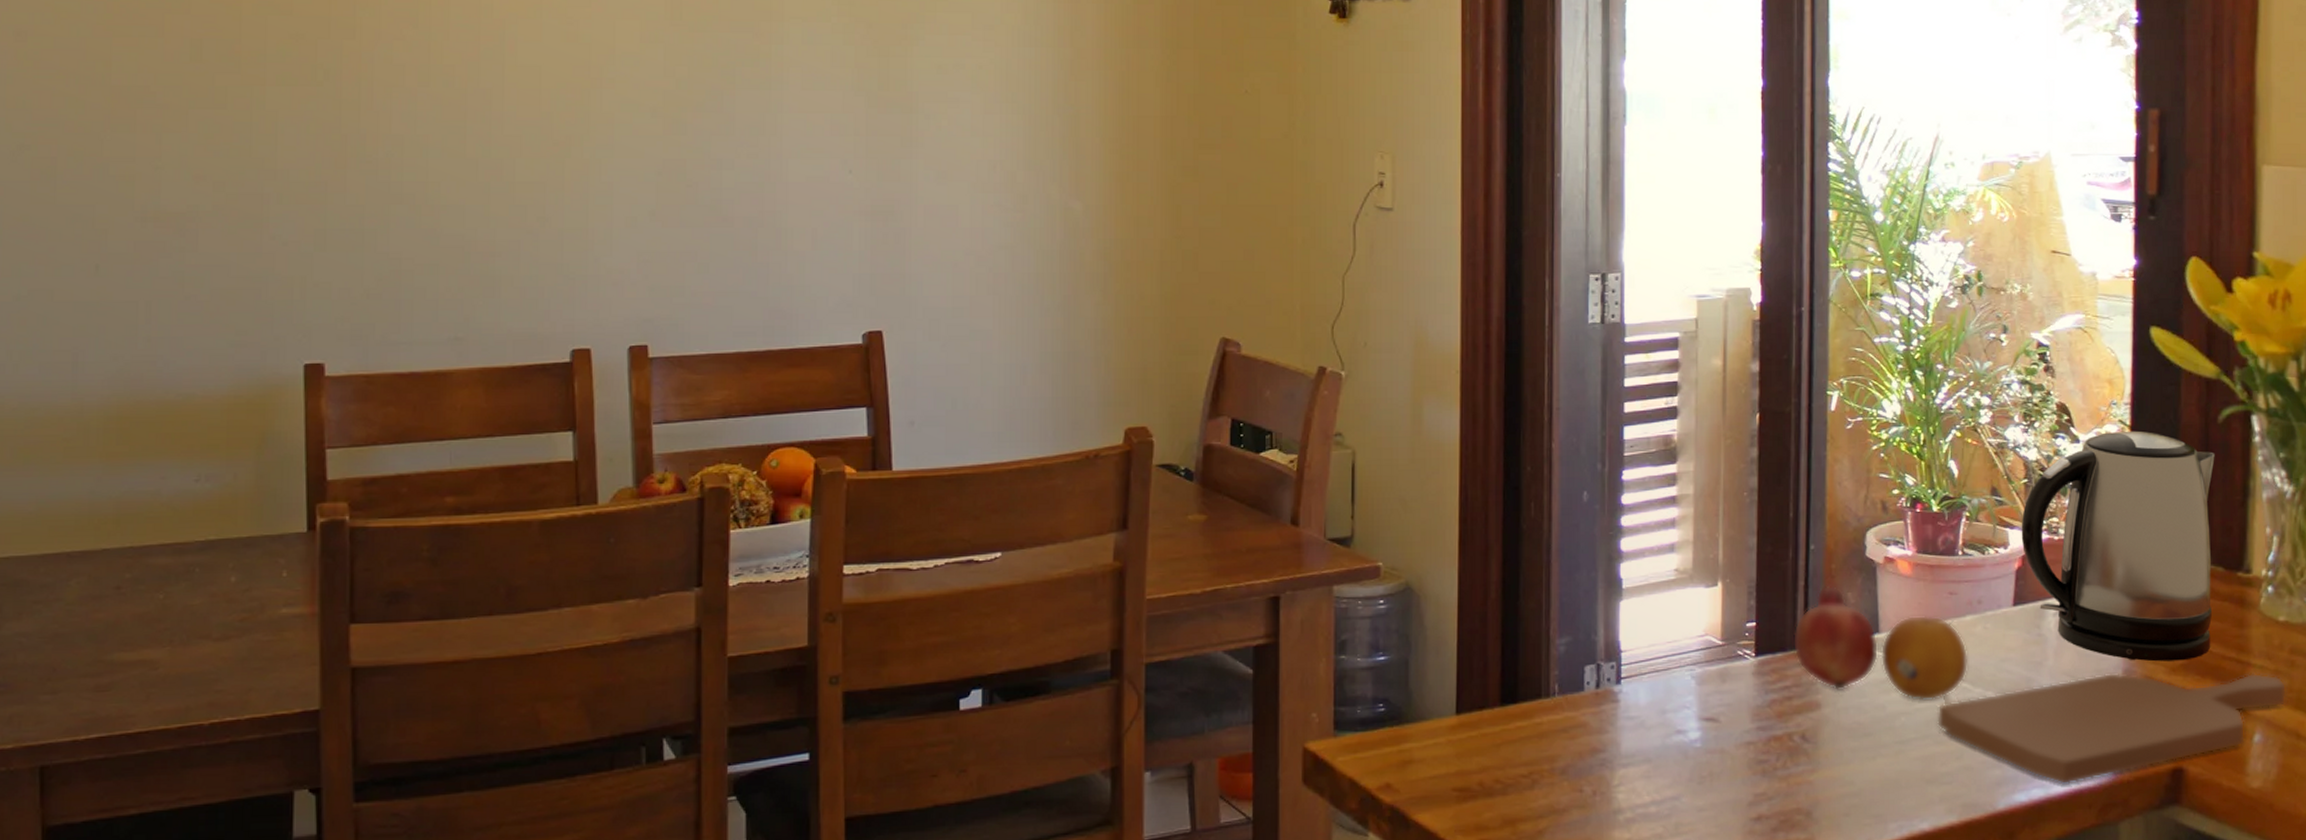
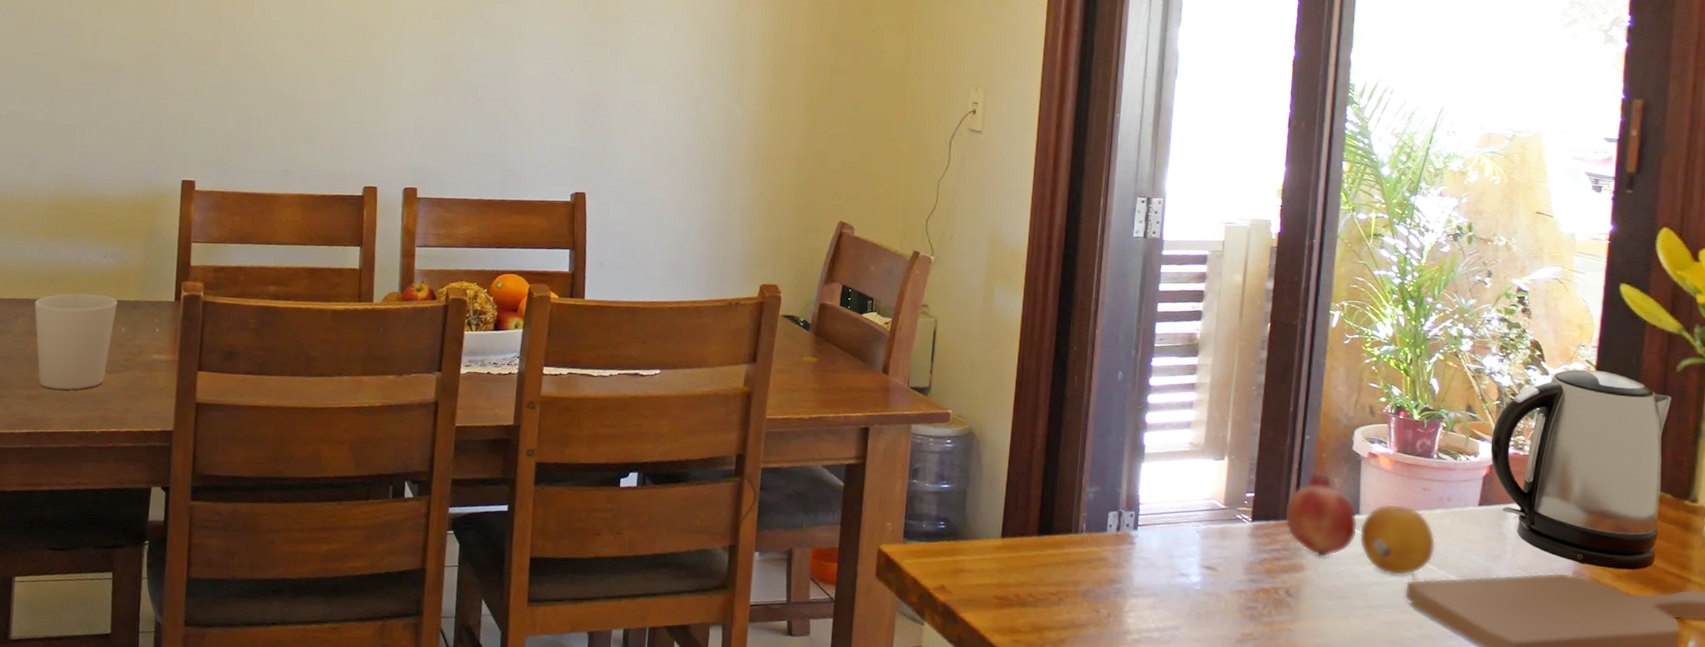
dixie cup: none [95,534,221,673] -> present [34,293,118,390]

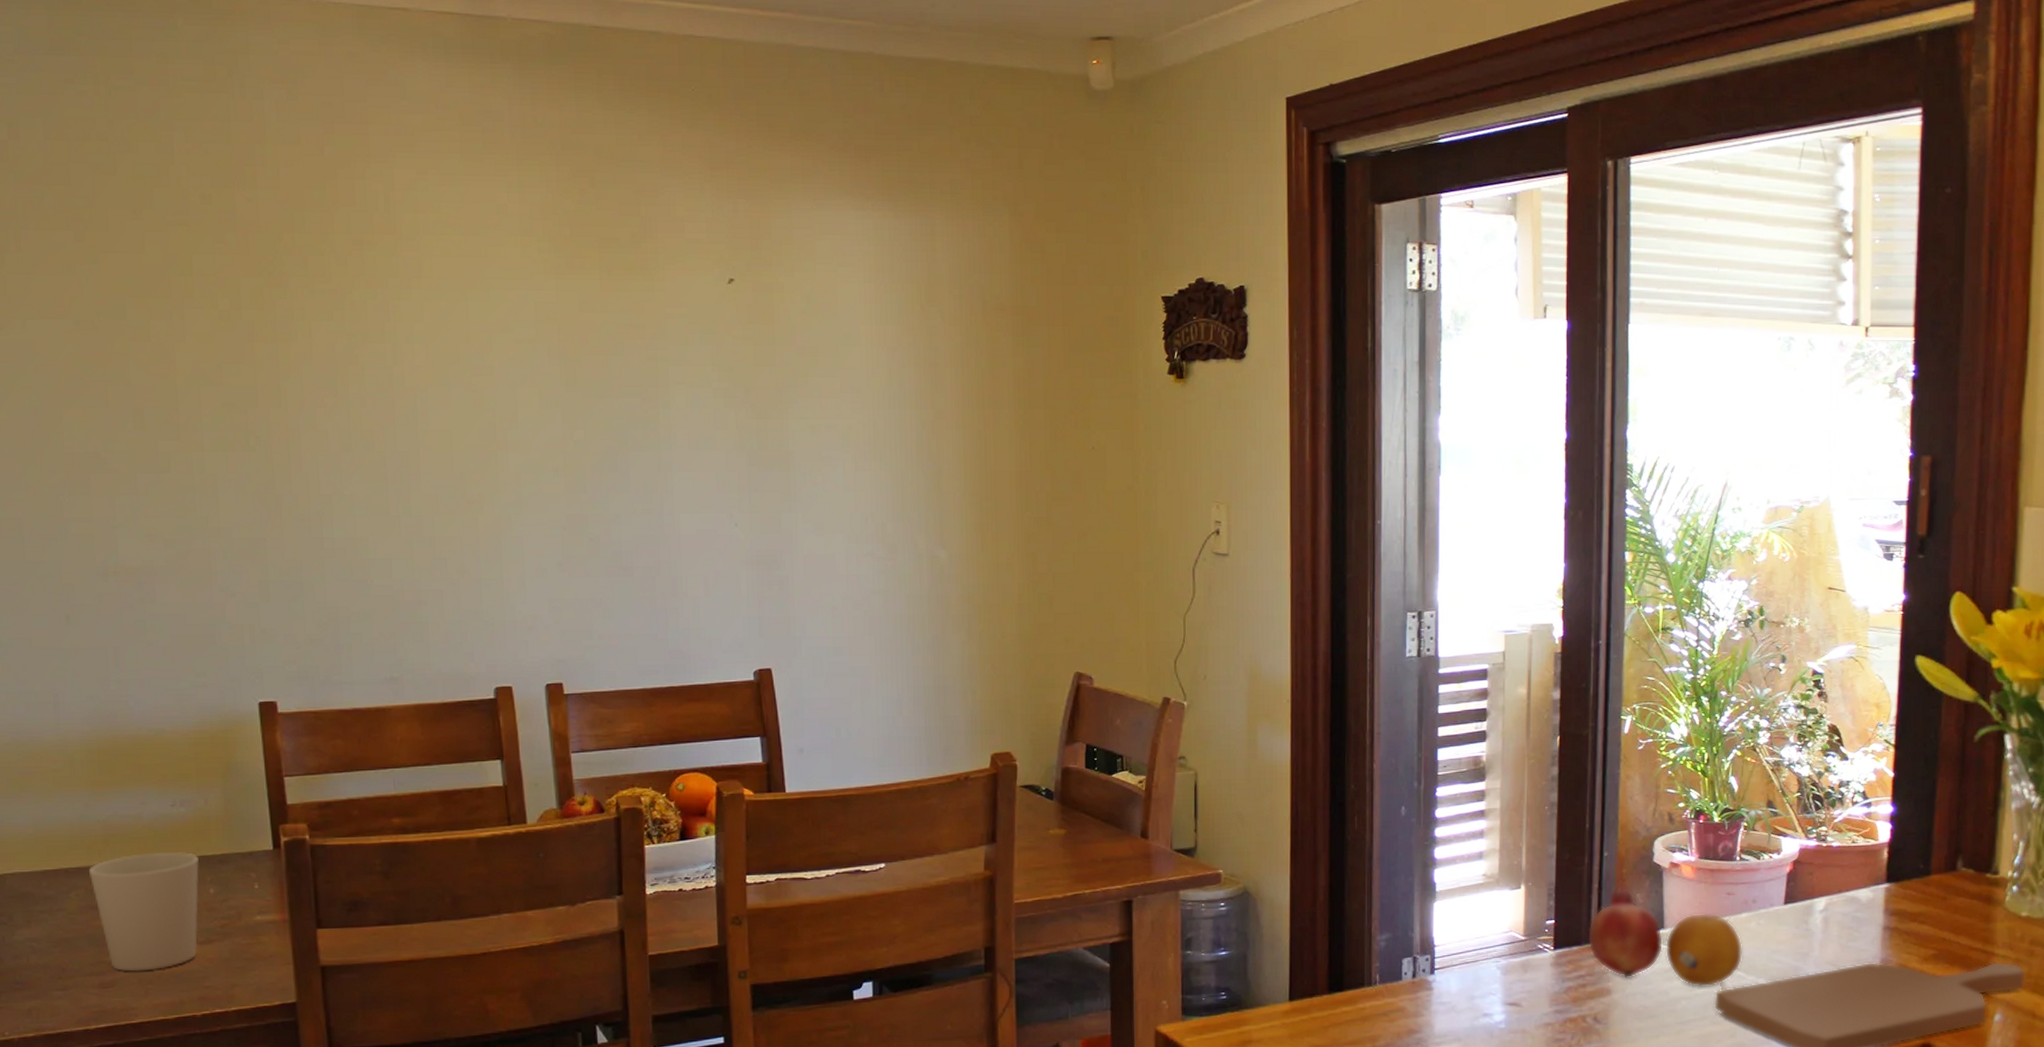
kettle: present [1490,369,1672,570] -> none [1793,749,1970,952]

